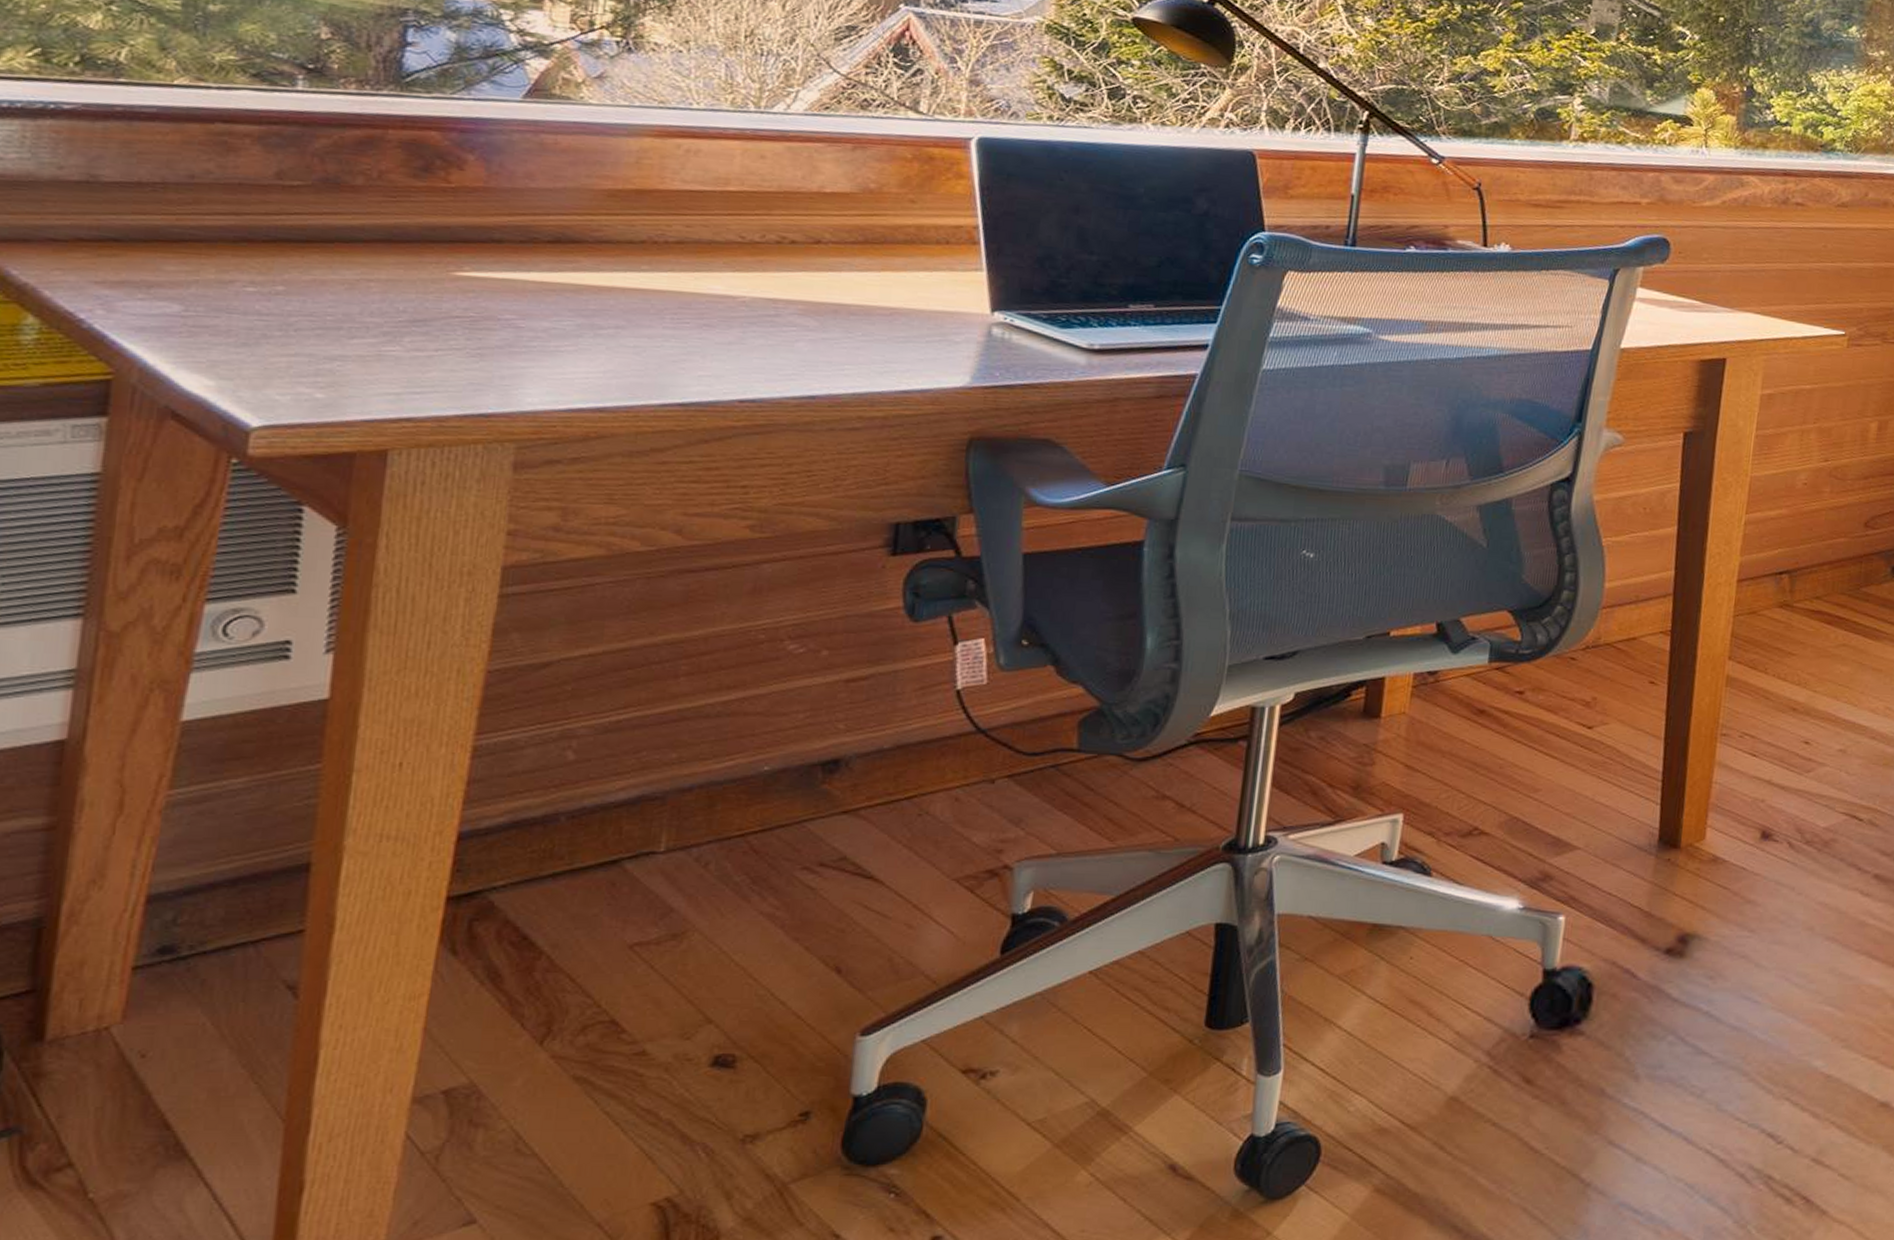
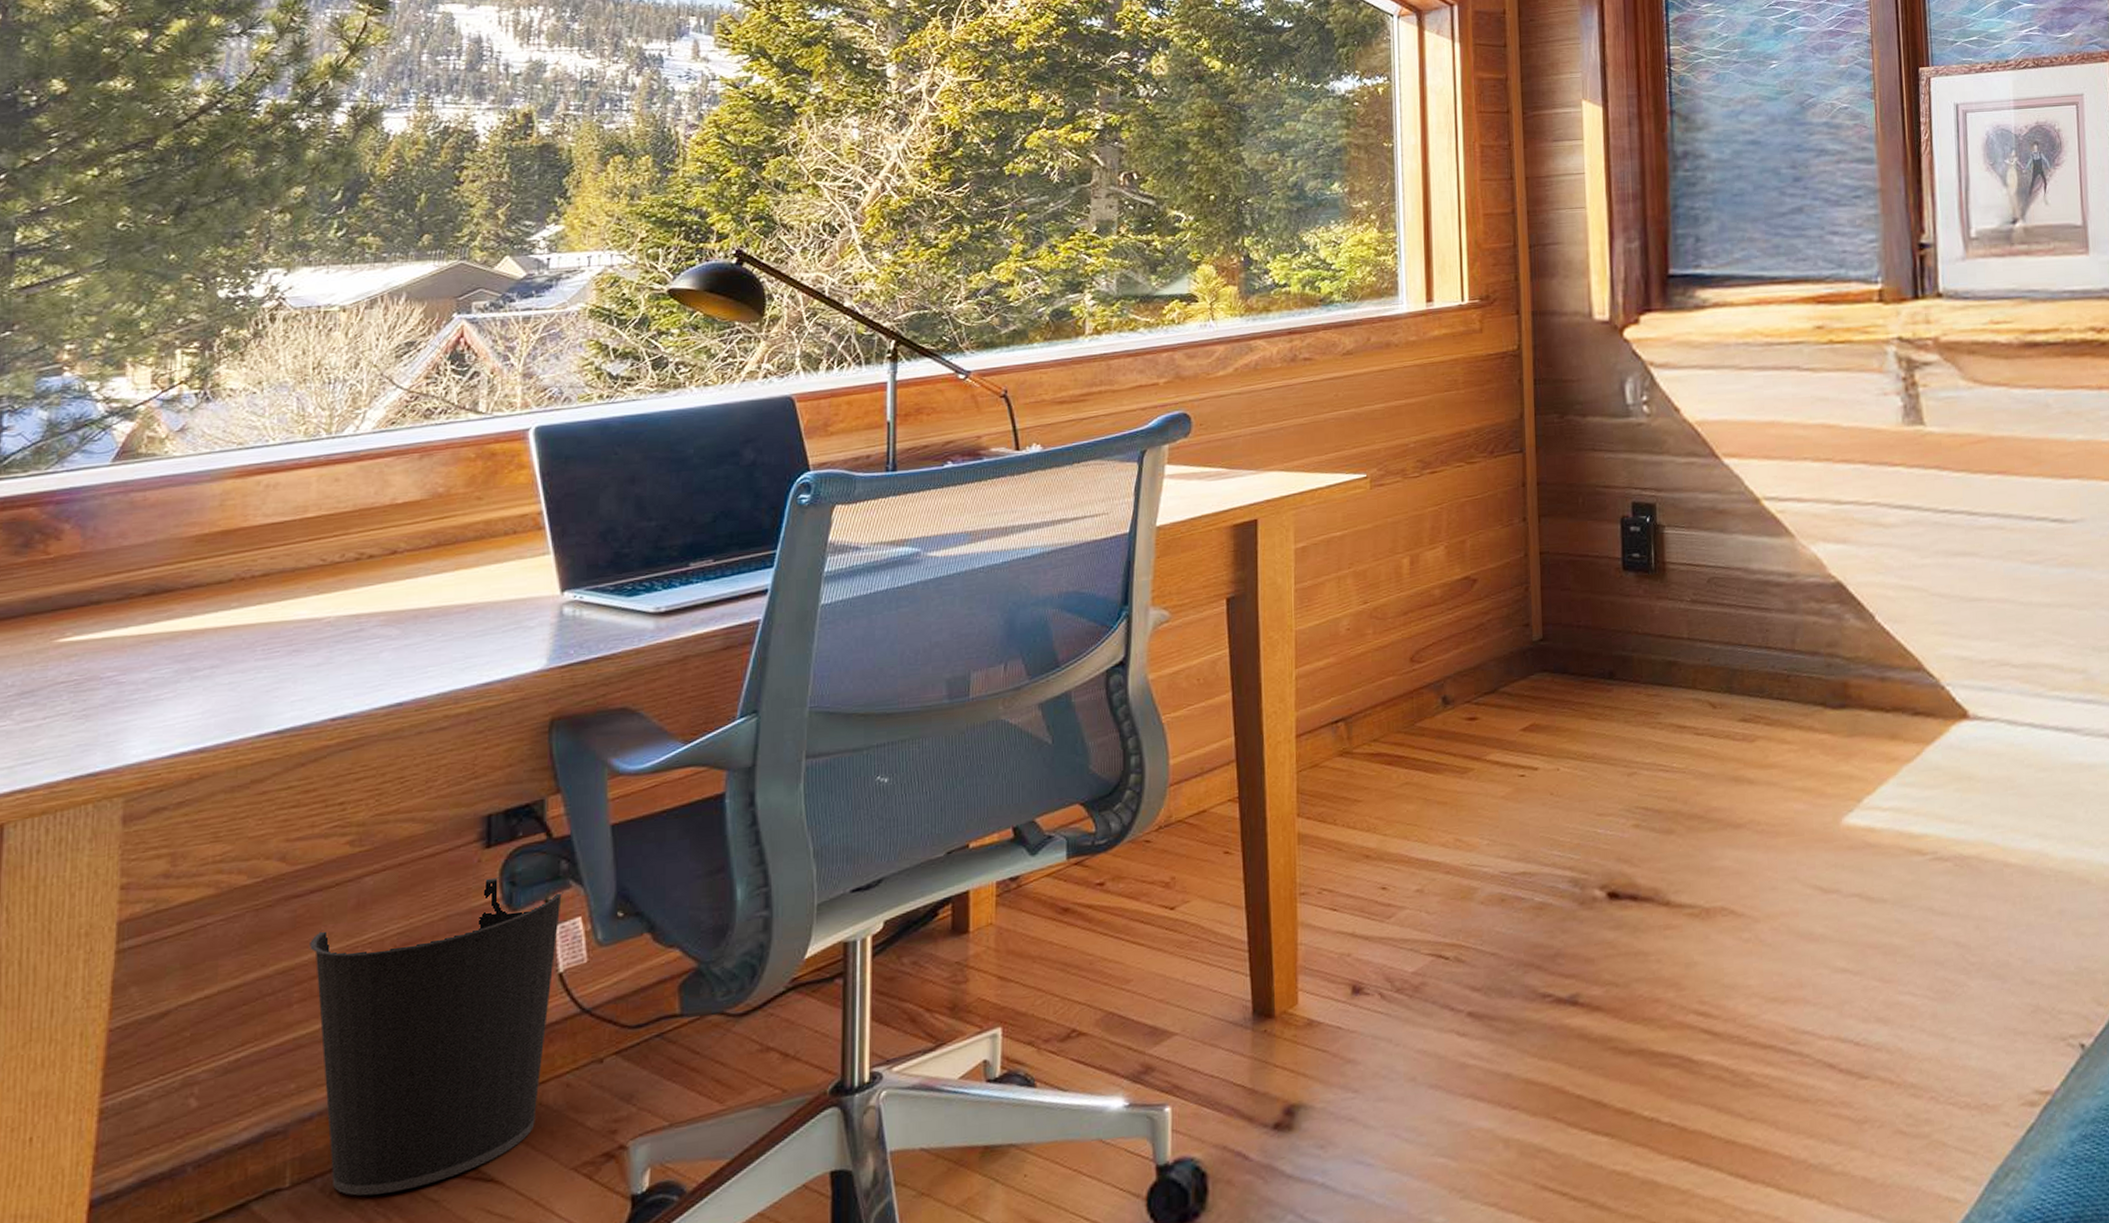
wastebasket: none [701,585,968,874] -> present [310,877,563,1196]

